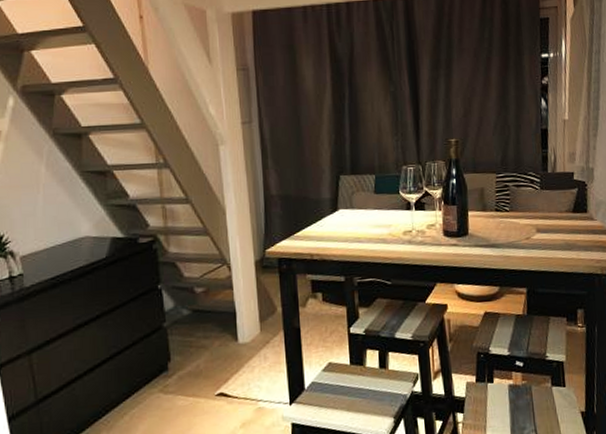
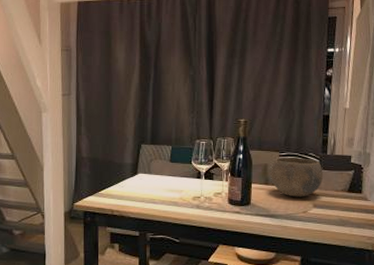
bowl: none [488,178,546,223] -> present [271,158,324,197]

